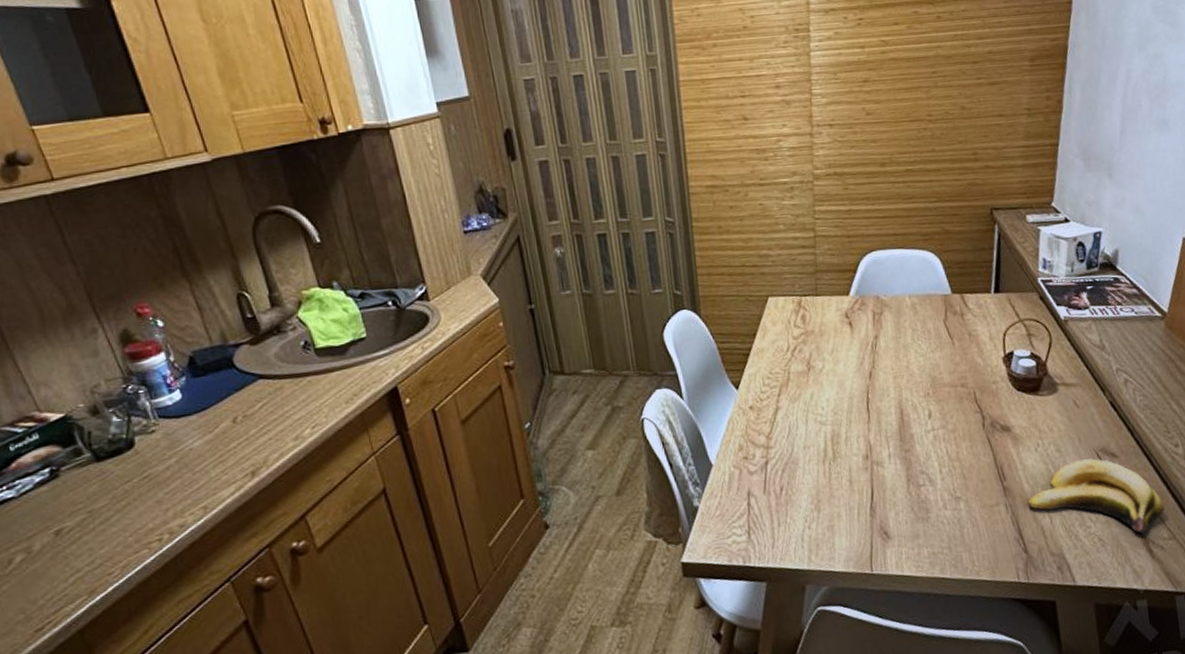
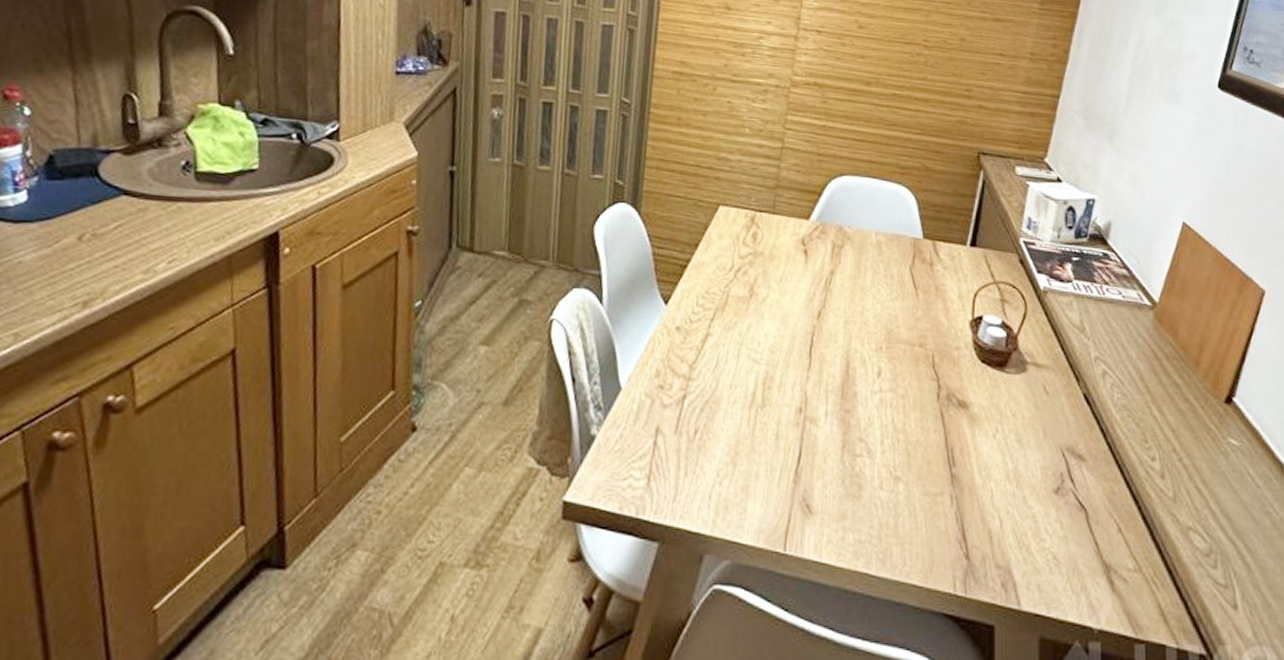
banana: present [1027,458,1165,535] -> none [976,457,1133,561]

